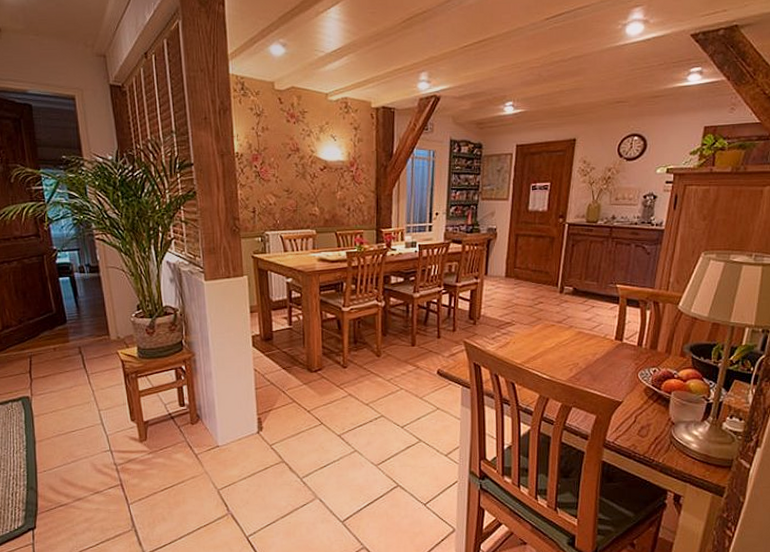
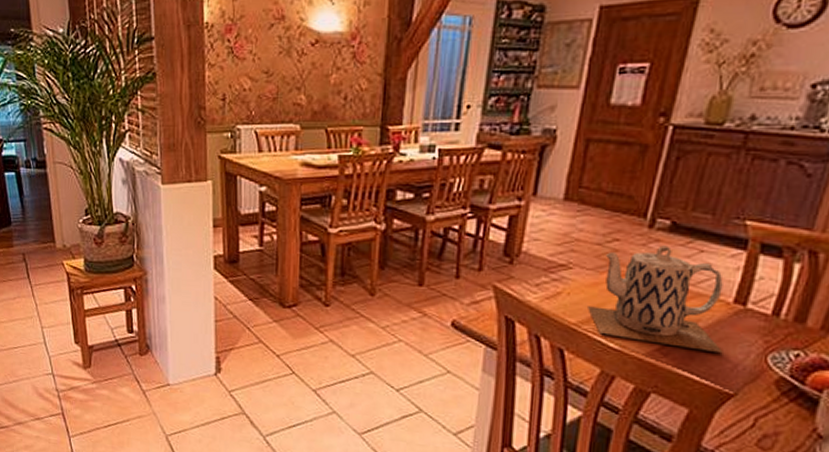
teapot: none [527,304,612,374] -> present [588,245,723,352]

